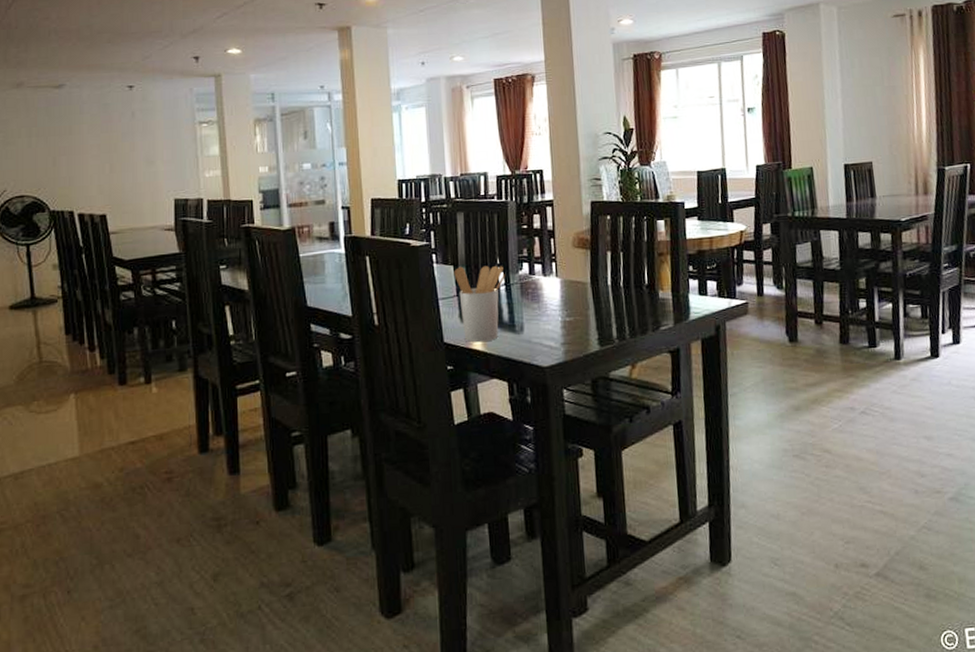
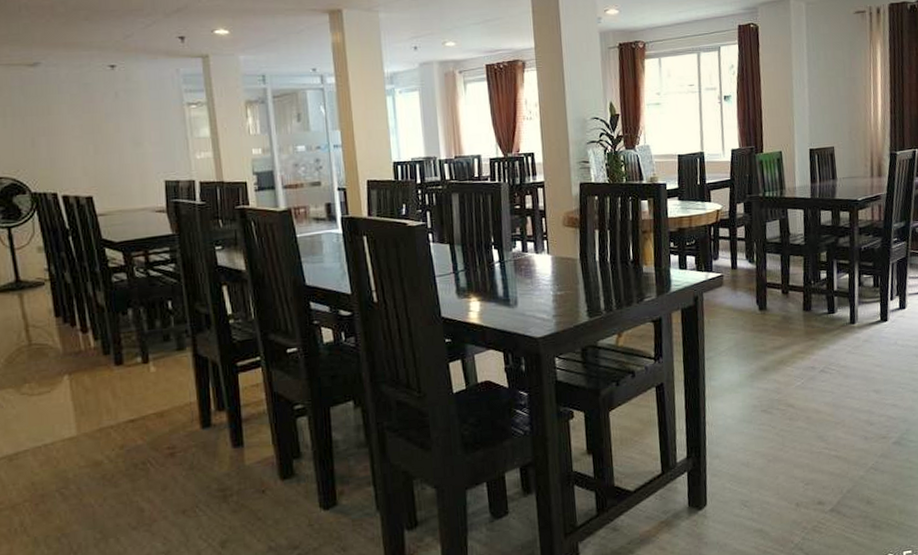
utensil holder: present [454,265,505,342] -> none [450,244,499,316]

